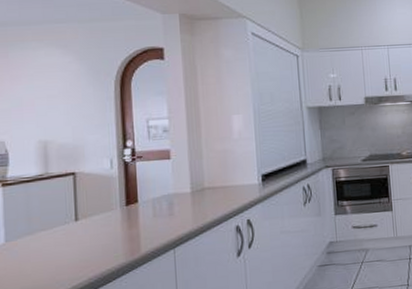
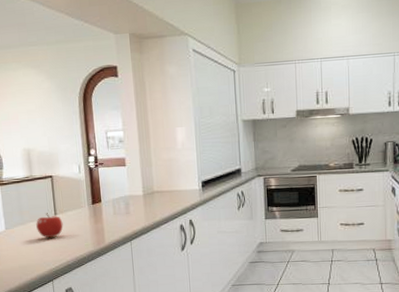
fruit: none [49,218,86,251] -> present [36,213,63,238]

